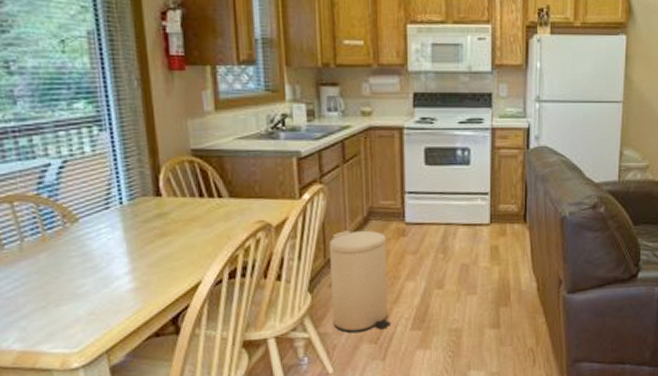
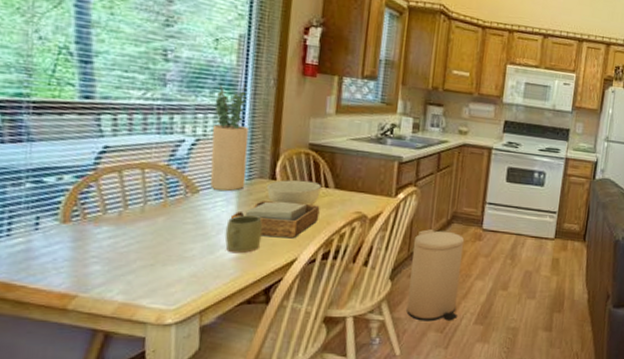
vase: none [75,88,128,217] -> present [210,82,249,192]
mug: none [115,239,159,284] -> present [225,215,263,254]
napkin holder: none [118,218,218,261] -> present [230,200,320,239]
bowl: none [152,192,215,222] -> present [266,179,323,206]

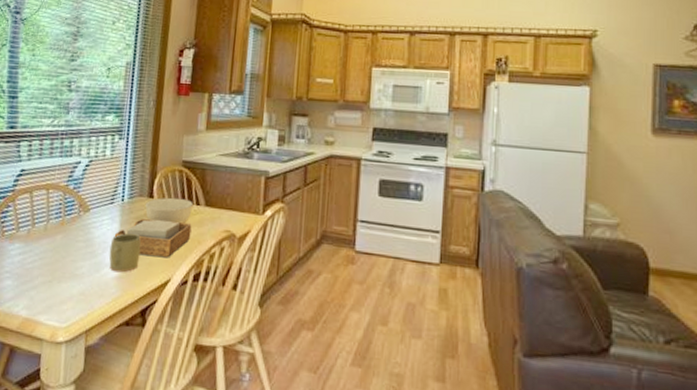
vase: present [210,82,249,192] -> none [99,105,132,210]
pedal bin: present [407,229,465,321] -> none [277,250,336,360]

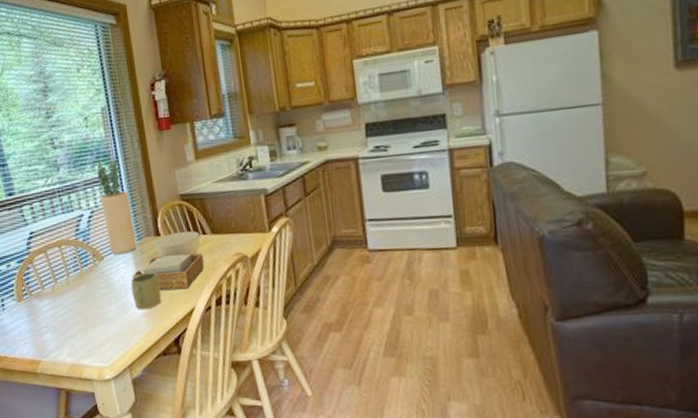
vase: none [99,105,132,210] -> present [97,151,137,255]

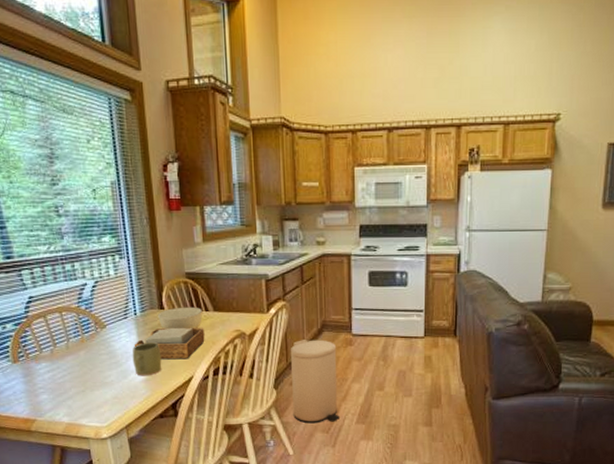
vase: present [97,151,137,255] -> none [103,225,141,324]
pedal bin: none [298,258,363,358] -> present [290,339,339,424]

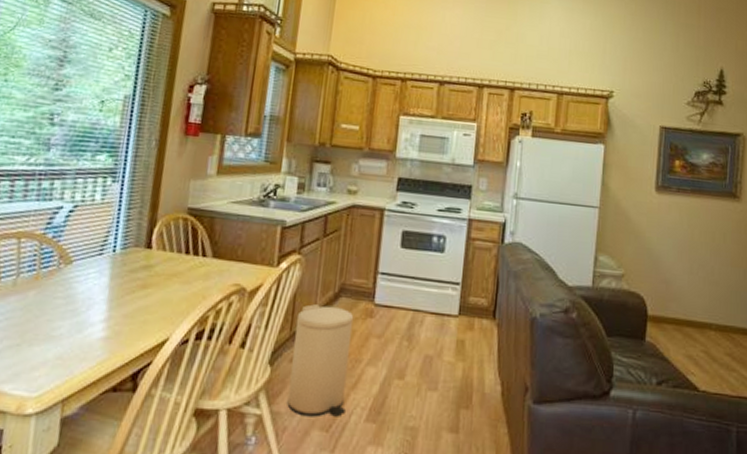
mug: present [132,343,162,376] -> none [94,288,135,333]
napkin holder: present [134,327,205,360] -> none [102,271,196,315]
bowl: present [157,306,203,330] -> none [141,248,200,278]

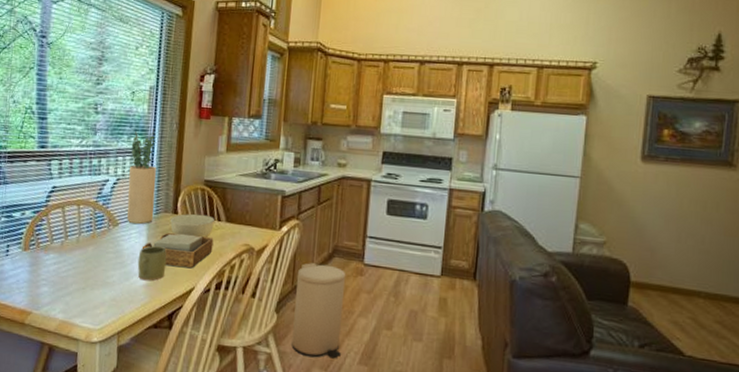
vase: none [84,144,129,262] -> present [127,128,157,225]
mug: none [94,288,135,333] -> present [137,246,167,281]
napkin holder: none [102,271,196,315] -> present [141,233,214,269]
bowl: none [141,248,200,278] -> present [170,213,216,238]

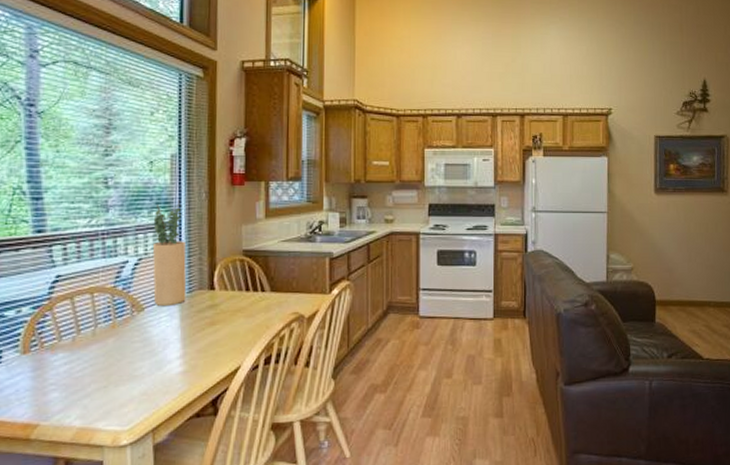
mug: present [137,246,167,281] -> none [171,327,206,367]
napkin holder: present [141,233,214,269] -> none [174,309,258,347]
bowl: present [170,213,216,238] -> none [206,287,259,313]
pedal bin: present [292,263,346,359] -> none [352,322,404,419]

